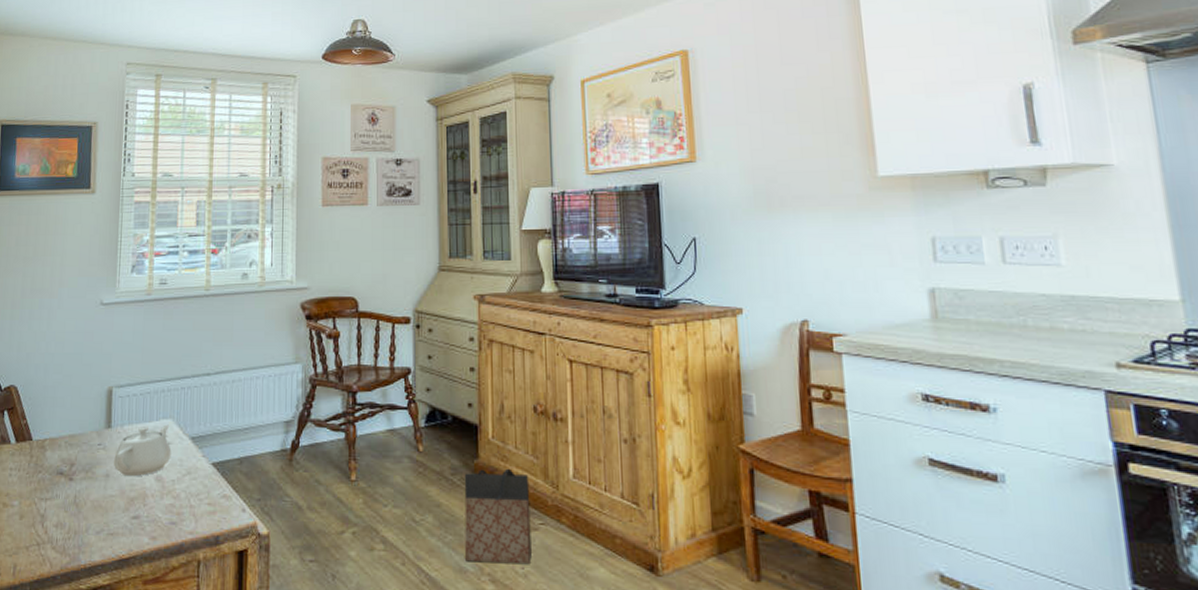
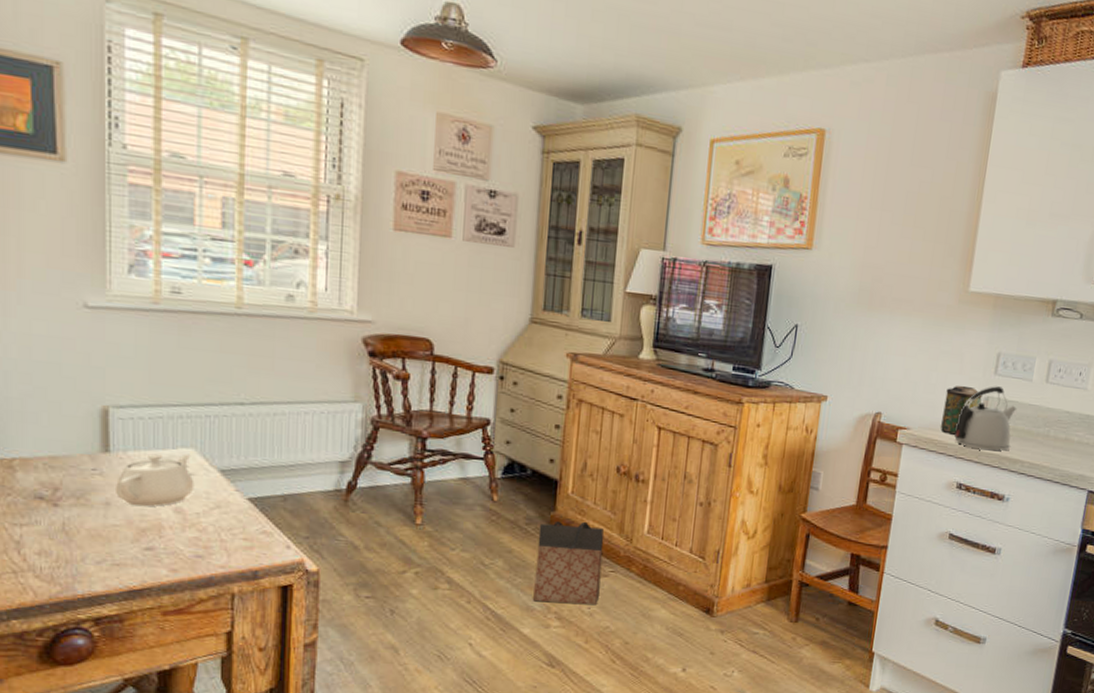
canister: none [880,279,927,337] -> present [941,385,982,435]
kettle: none [901,275,979,353] -> present [954,386,1018,451]

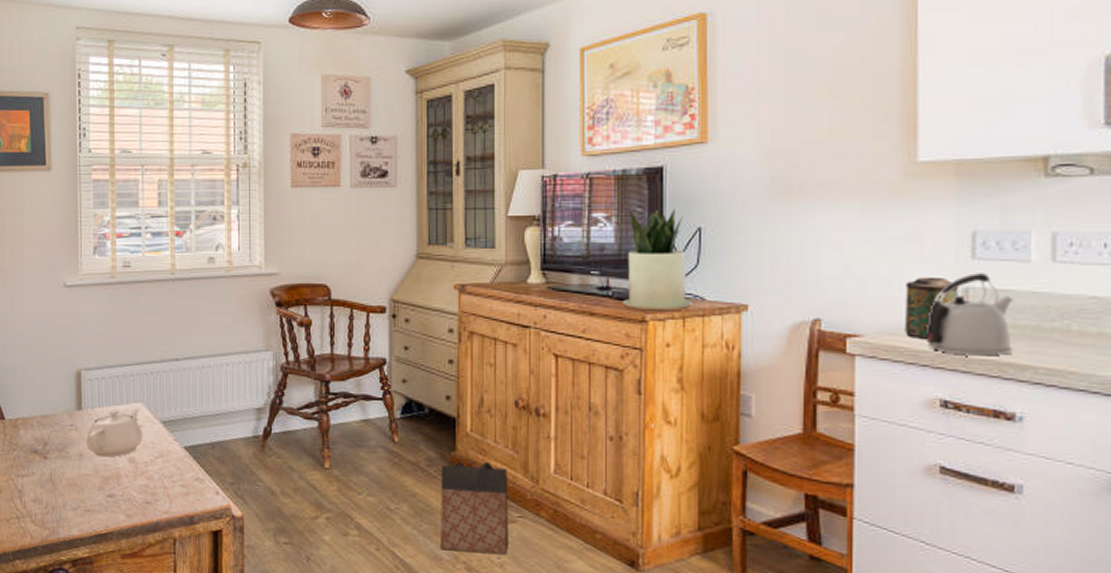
planter: none [723,301,785,397] -> present [622,208,692,311]

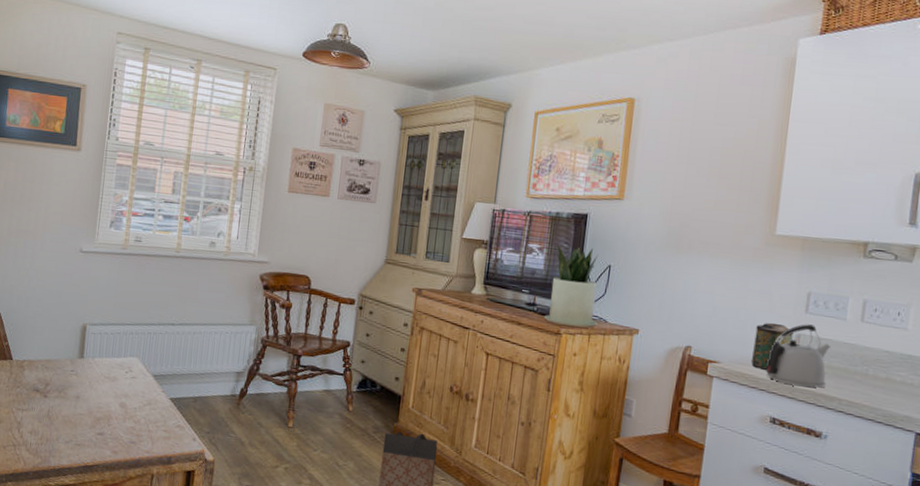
teapot: present [87,408,143,458] -> none [84,360,136,401]

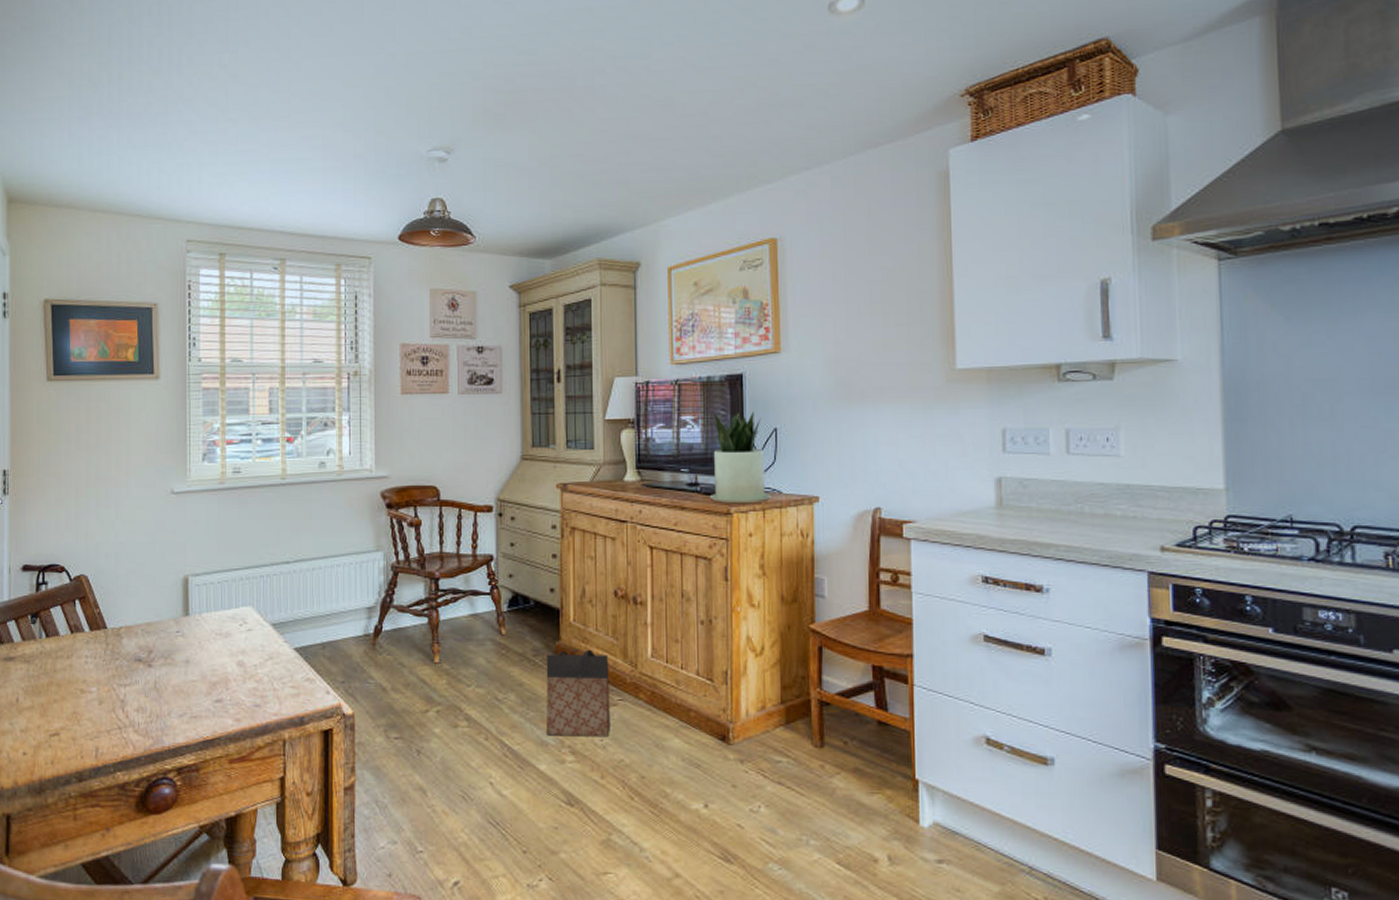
canister: present [751,322,793,370] -> none [950,468,993,523]
kettle: present [766,324,832,388] -> none [968,465,1038,538]

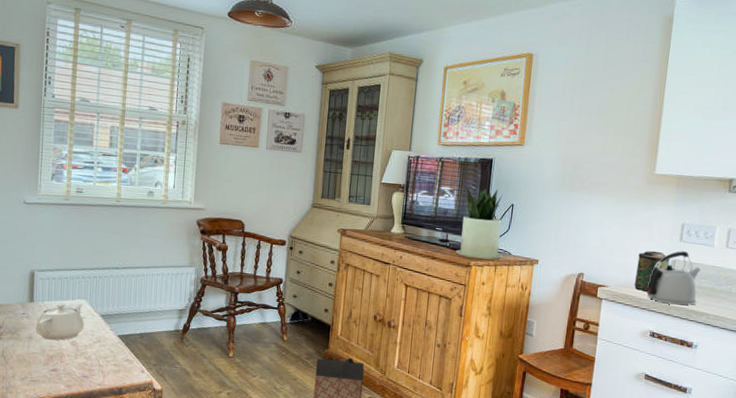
teapot: none [194,611,252,663] -> present [36,303,85,341]
canister: none [950,468,993,523] -> present [634,250,670,292]
kettle: none [968,465,1038,538] -> present [647,251,702,306]

